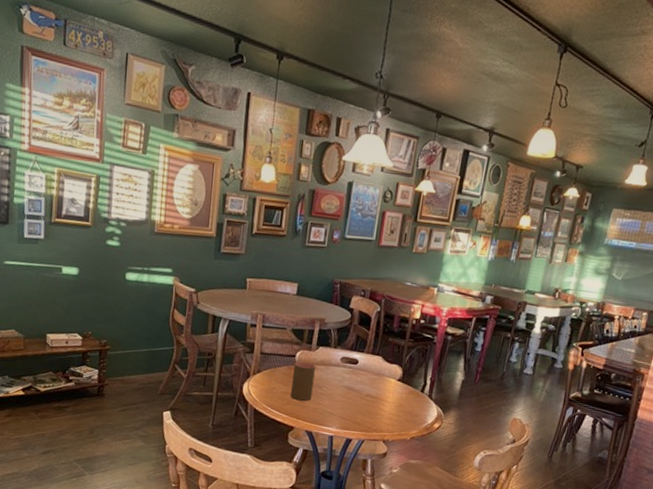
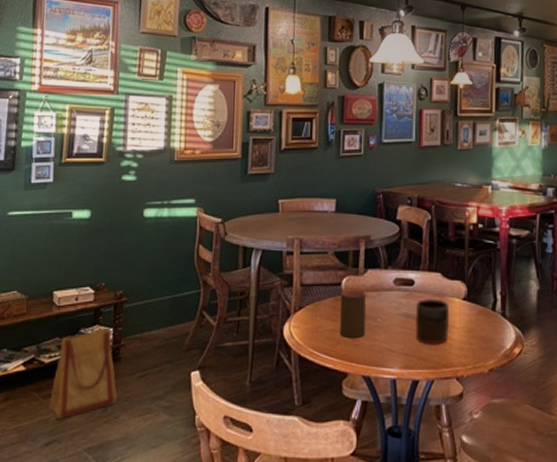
shopping bag: none [45,369,102,436] -> present [49,329,117,419]
mug: none [353,376,385,414] -> present [415,298,450,344]

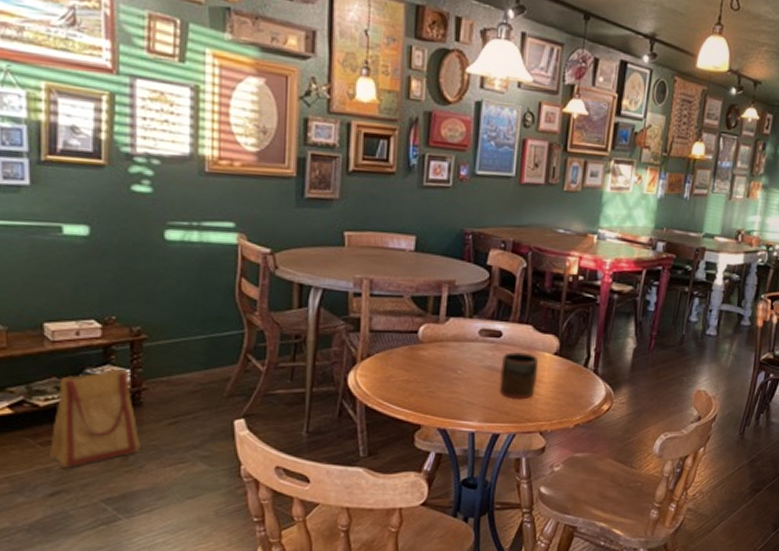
cup: present [339,290,365,339] -> none [413,339,446,391]

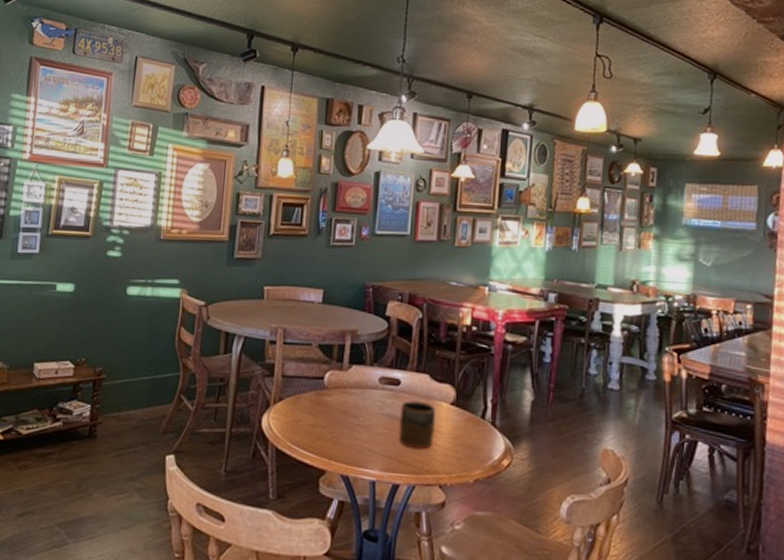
shopping bag: present [50,369,141,468] -> none [24,404,92,492]

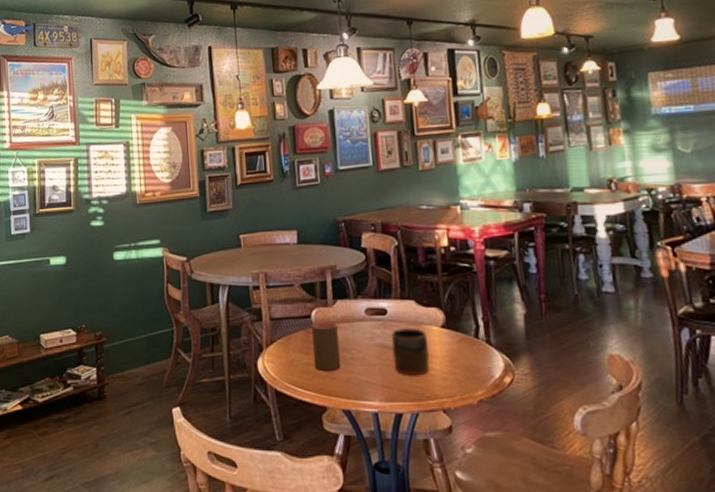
cup: none [319,385,349,436] -> present [311,322,341,372]

